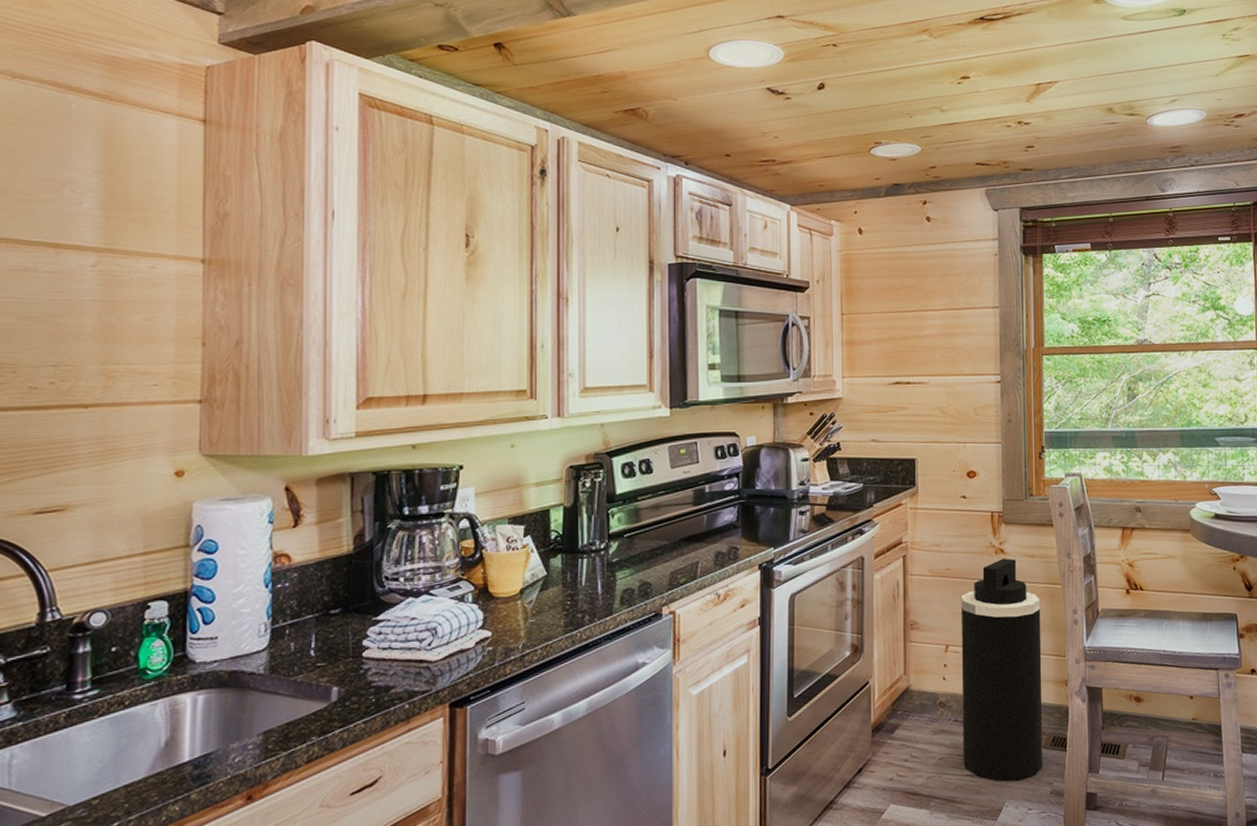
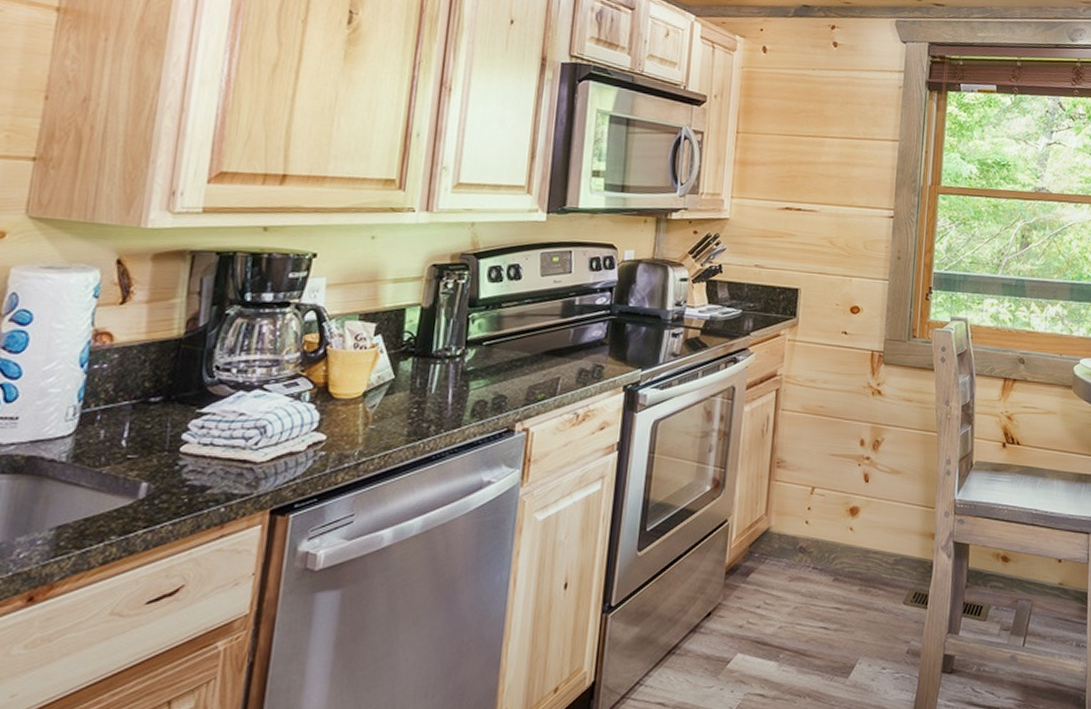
trash can: present [960,558,1043,781] -> none [818,400,914,637]

